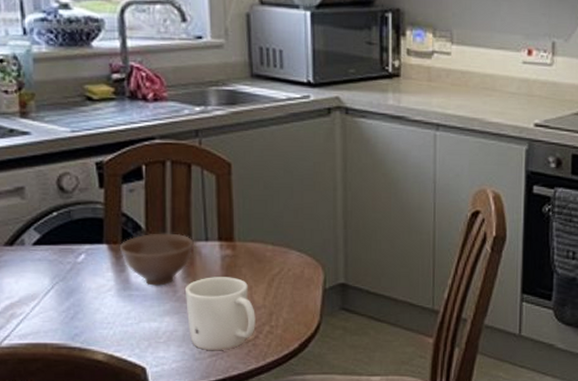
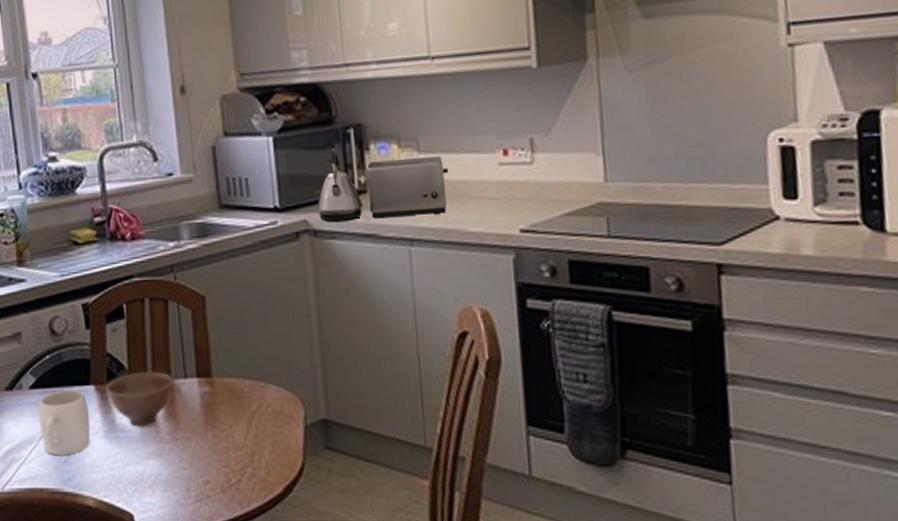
mug: none [43,247,102,312] -> present [39,389,91,455]
mug: present [186,277,256,350] -> none [168,415,238,495]
kettle: none [350,30,395,103] -> present [317,148,363,223]
toaster: none [401,47,478,103] -> present [366,155,449,219]

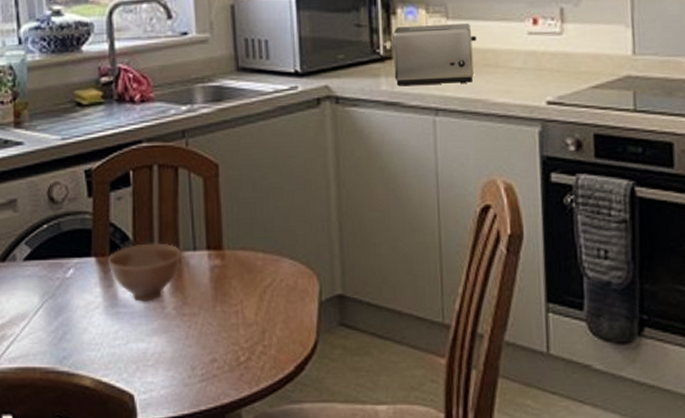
mug: present [39,389,91,455] -> none [33,261,90,332]
kettle: present [317,148,363,223] -> none [340,11,388,90]

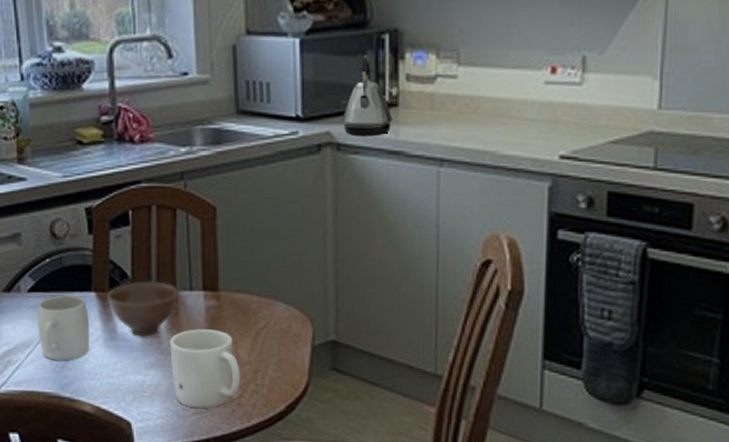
mug: none [33,261,90,332] -> present [37,295,90,361]
mug: none [174,290,247,374] -> present [170,329,240,408]
kettle: none [340,11,388,90] -> present [343,55,392,137]
toaster: present [393,22,477,86] -> none [399,69,490,135]

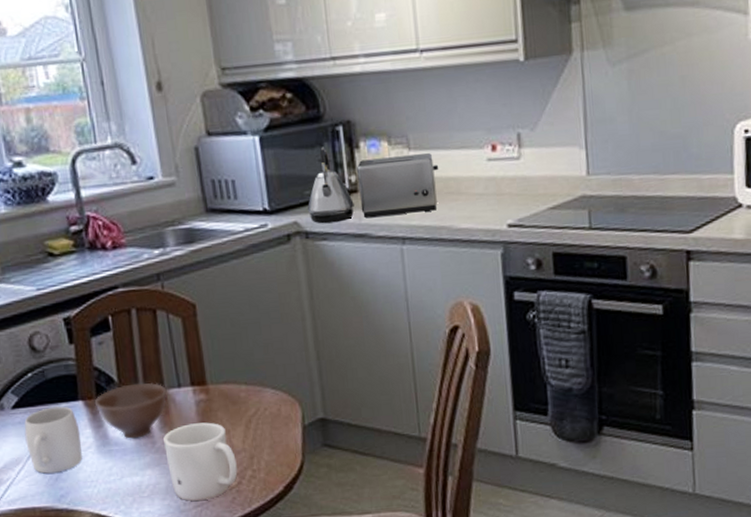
toaster: none [399,69,490,135] -> present [357,152,439,218]

